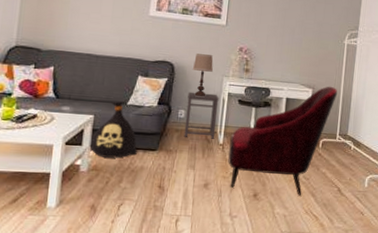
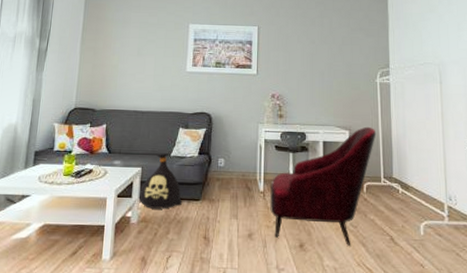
side table: present [184,91,219,139] -> none [225,140,256,187]
table lamp: present [192,53,214,97] -> none [228,103,249,144]

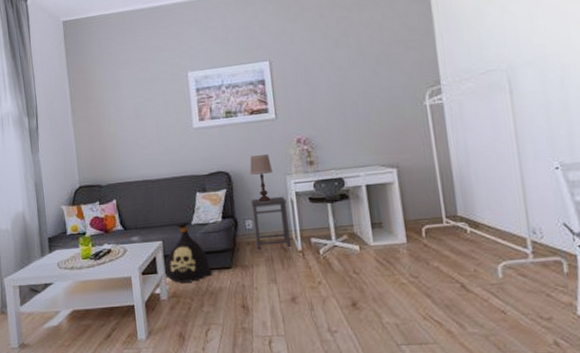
side table: none [225,140,256,187] -> present [251,196,292,249]
table lamp: none [228,103,249,144] -> present [249,154,274,202]
armchair: present [270,126,377,246] -> none [309,160,432,299]

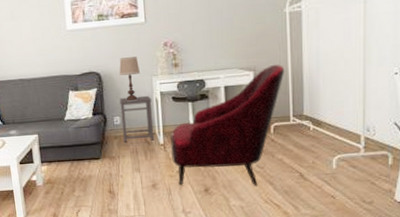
bag: present [165,222,213,283] -> none [40,118,84,171]
armchair: none [309,160,432,299] -> present [170,64,285,186]

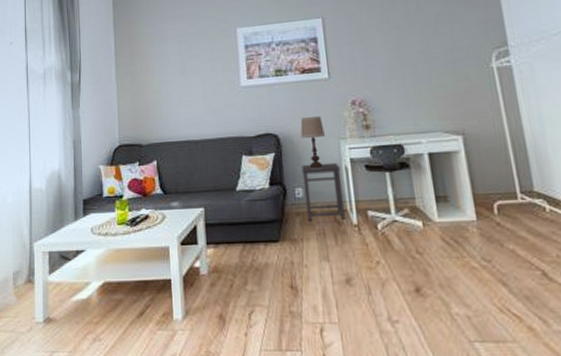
armchair: present [170,64,285,186] -> none [366,127,502,286]

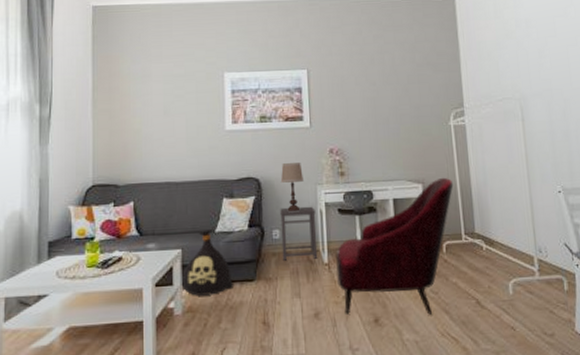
bag: none [206,188,259,256] -> present [182,229,235,296]
armchair: none [366,127,502,286] -> present [336,177,454,315]

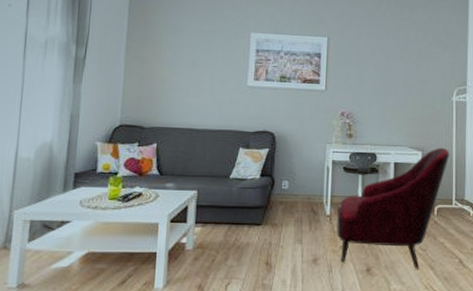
bag: present [182,229,235,296] -> none [195,175,243,235]
table lamp: present [280,163,305,211] -> none [293,121,316,166]
side table: present [280,206,318,261] -> none [289,161,323,210]

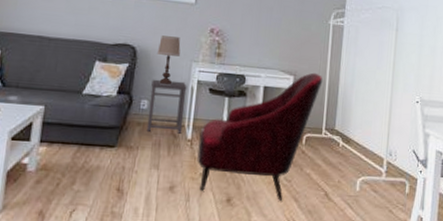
side table: none [289,161,323,210] -> present [146,79,187,134]
table lamp: none [293,121,316,166] -> present [156,35,181,85]

